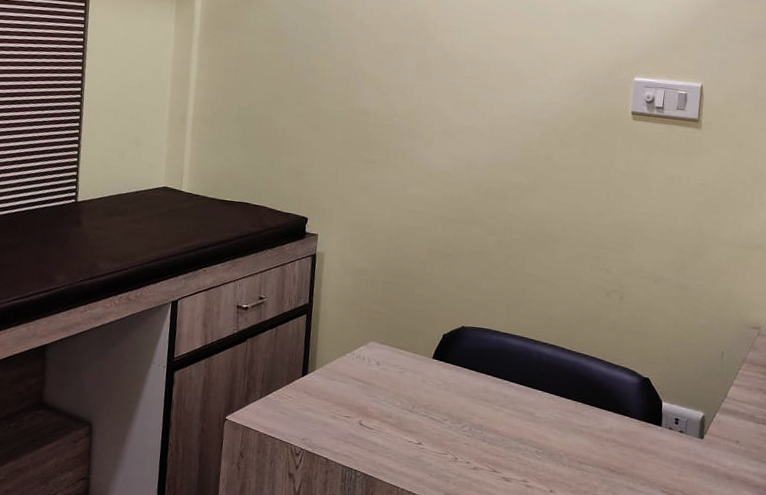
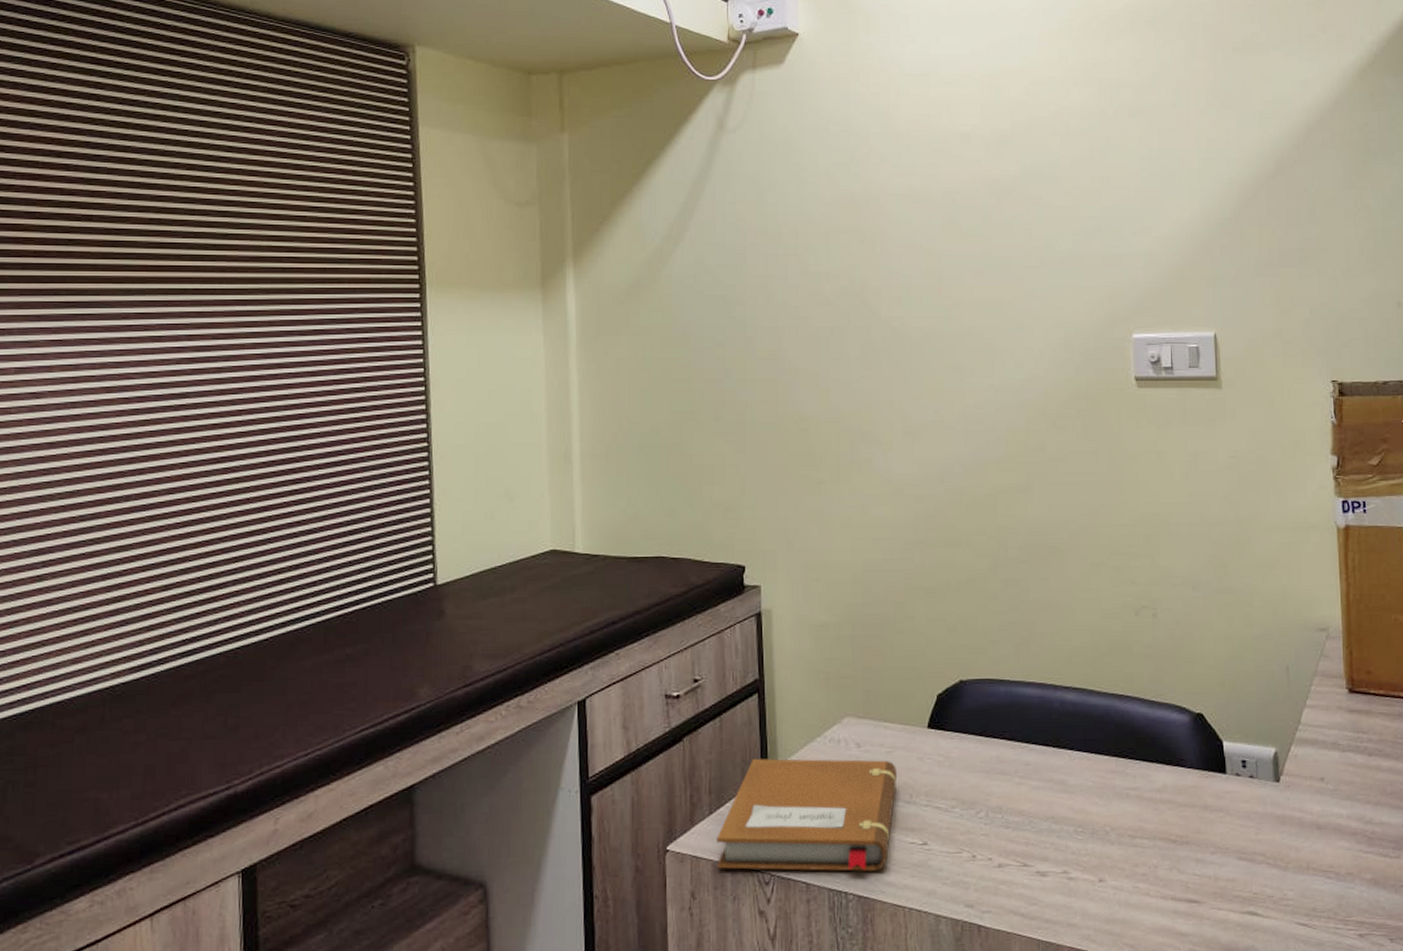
notebook: none [262,362,405,458] -> present [717,758,898,871]

